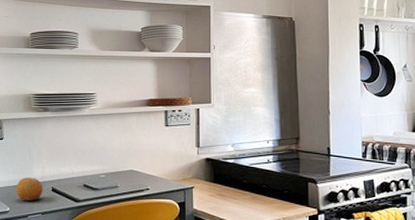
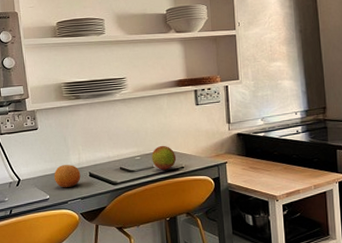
fruit: none [117,164,142,190] -> present [152,145,177,170]

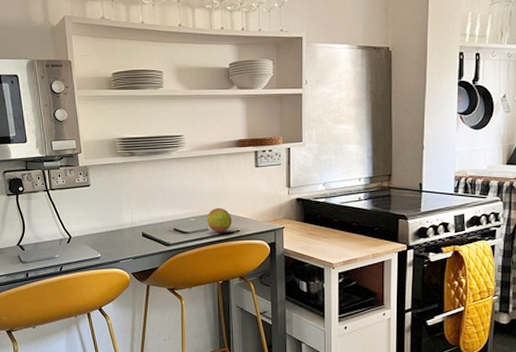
fruit: present [54,165,81,188] -> none [105,224,133,247]

